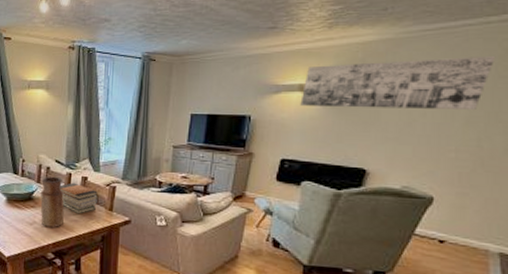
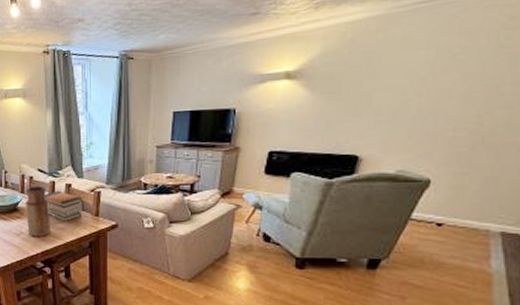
wall art: present [300,55,496,111] -> none [287,23,497,94]

